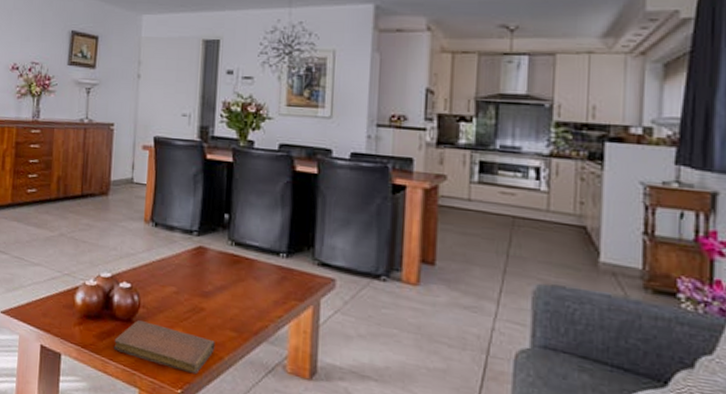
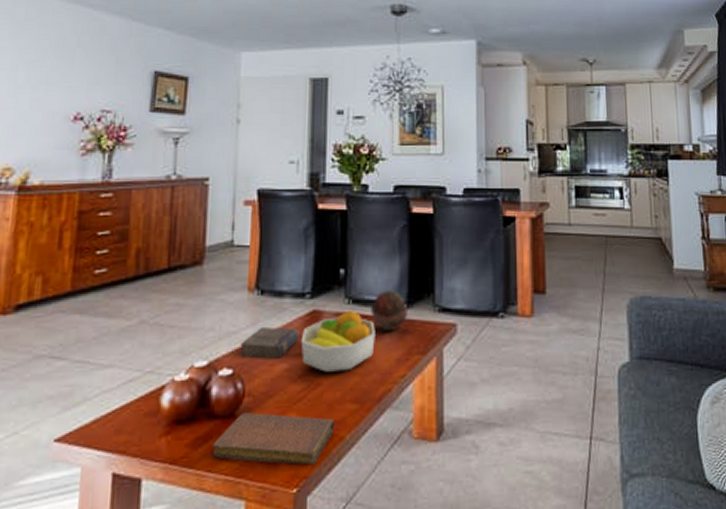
book: none [136,253,187,282] -> present [239,326,299,359]
fruit bowl: none [187,250,255,303] -> present [300,310,375,372]
decorative ball: none [252,238,288,276] -> present [371,290,409,332]

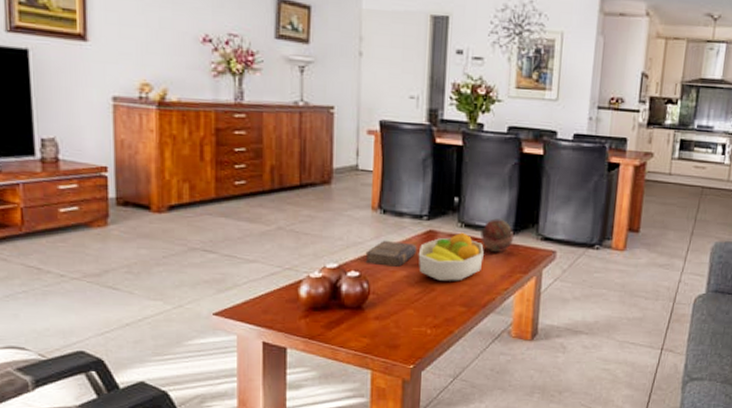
notebook: present [212,413,335,466] -> none [343,307,446,350]

